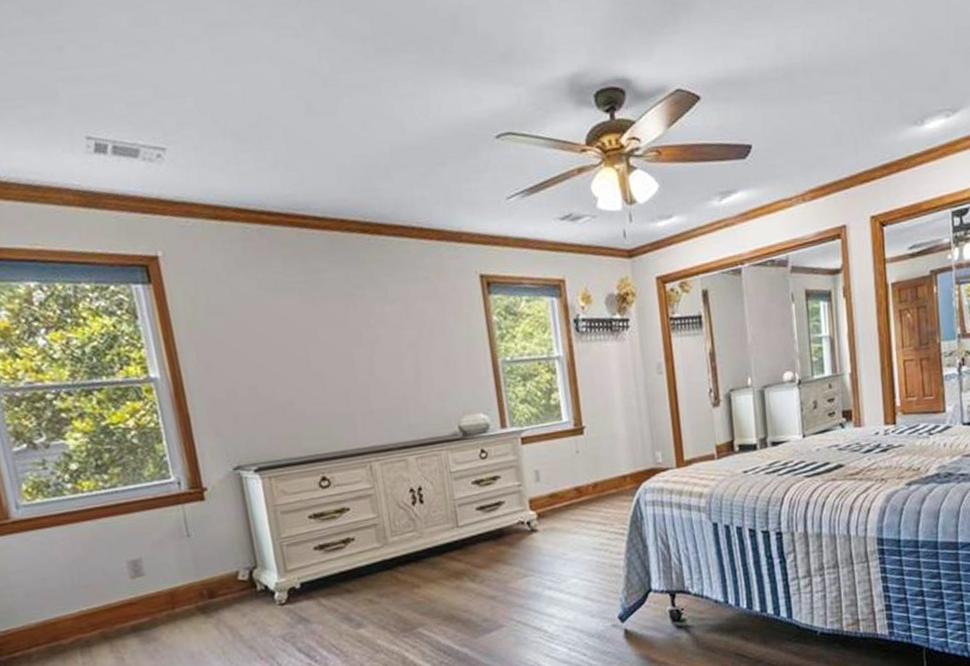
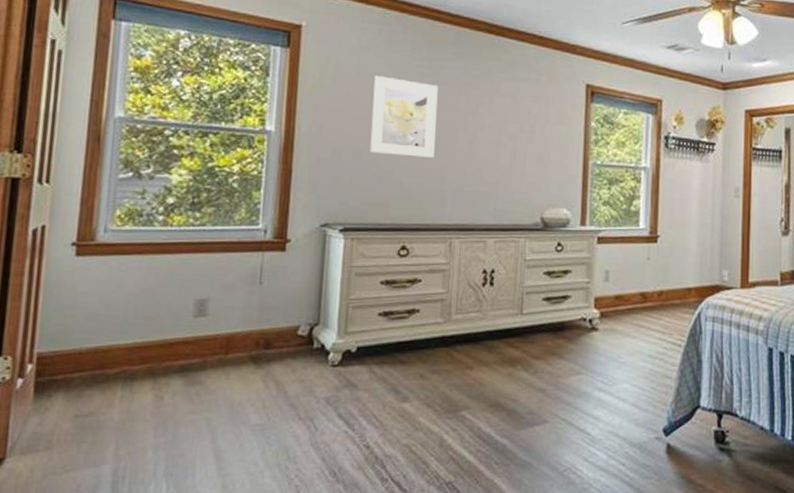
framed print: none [249,299,334,386] -> present [369,76,438,158]

